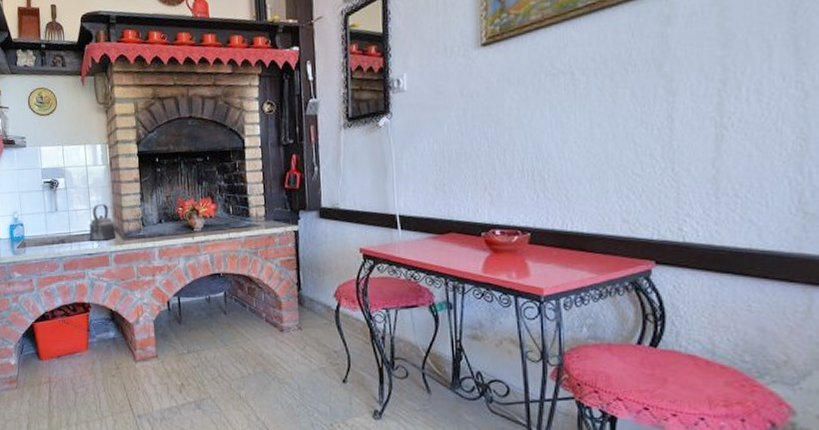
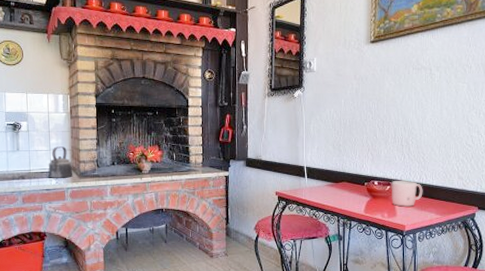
mug: none [520,228,568,263] -> present [391,181,423,207]

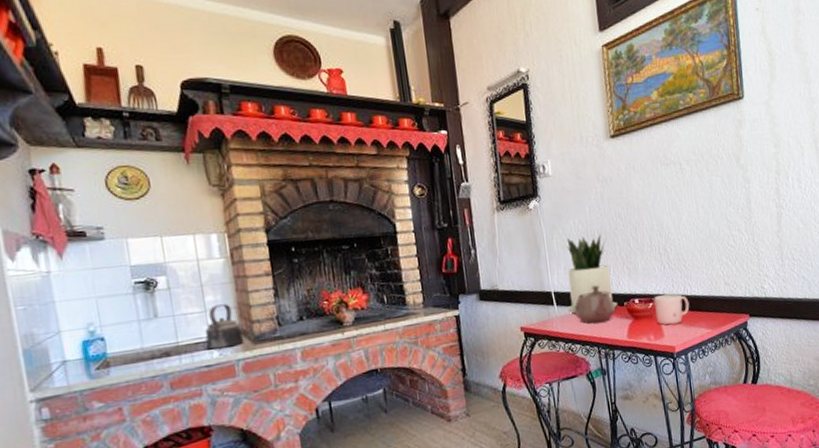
planter: none [316,123,359,187] -> present [566,233,618,314]
teapot: none [321,165,357,196] -> present [574,285,616,323]

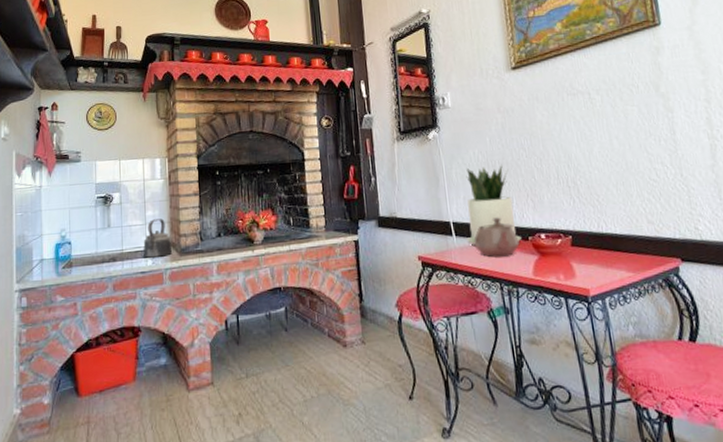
mug: present [654,293,690,326] -> none [563,230,606,265]

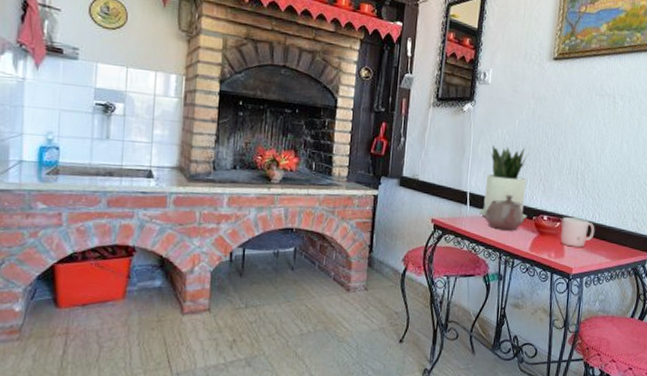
kettle: present [143,218,173,258] -> none [146,139,181,180]
mug: none [563,230,606,265] -> present [560,217,595,248]

